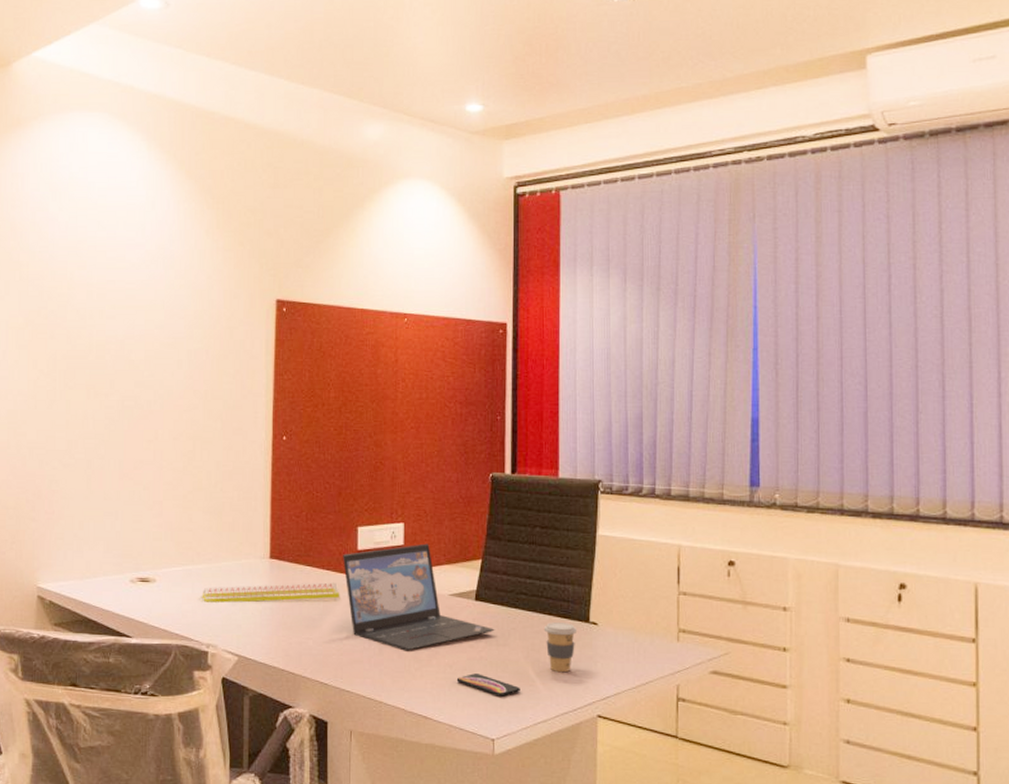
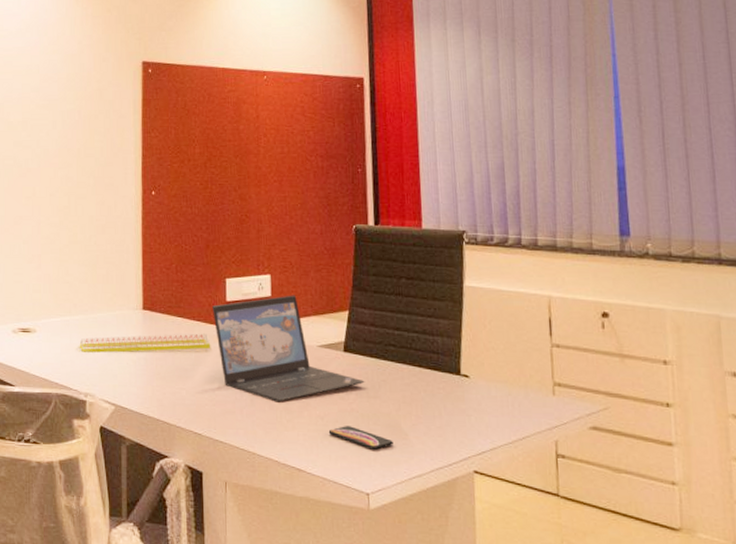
coffee cup: present [543,622,578,673] -> none [414,375,449,426]

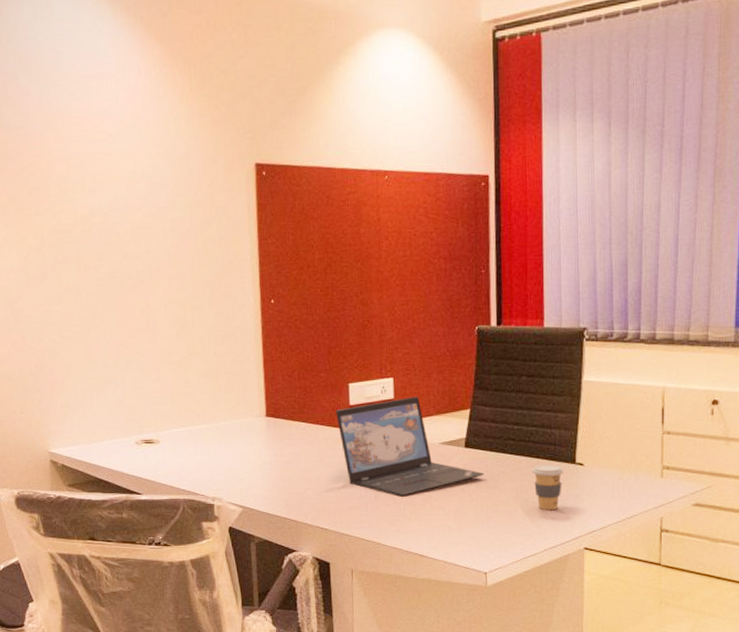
keyboard: present [79,333,211,353] -> none [204,436,335,460]
smartphone: present [328,426,393,450] -> none [449,514,510,534]
coffee cup: none [414,375,449,426] -> present [531,464,564,511]

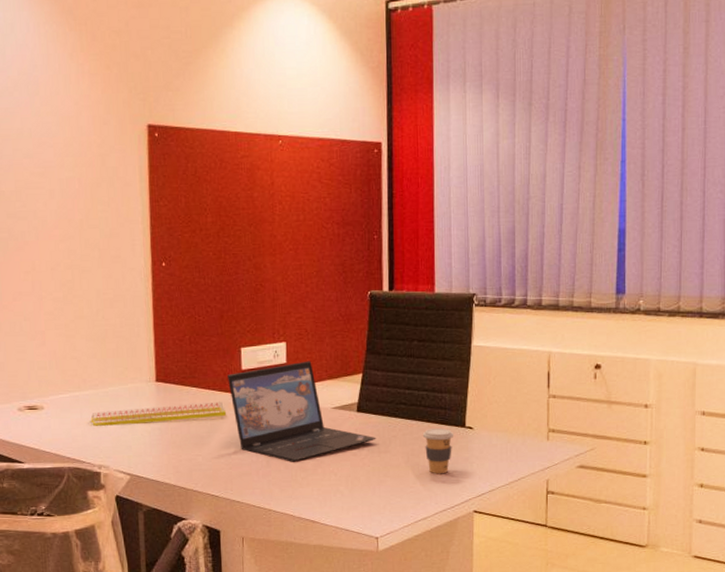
keyboard: none [204,436,335,460] -> present [90,401,227,426]

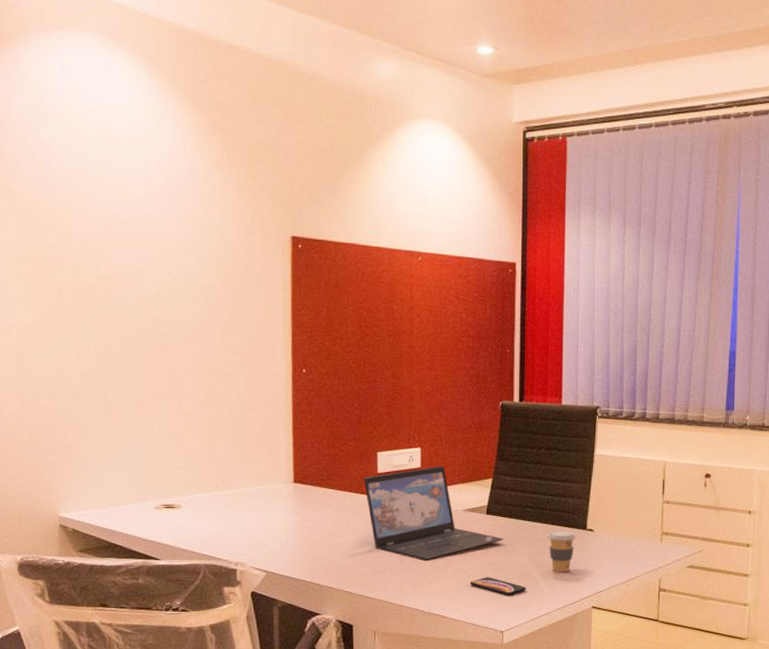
keyboard: present [90,401,227,426] -> none [228,503,362,525]
smartphone: none [341,479,401,499] -> present [470,577,526,595]

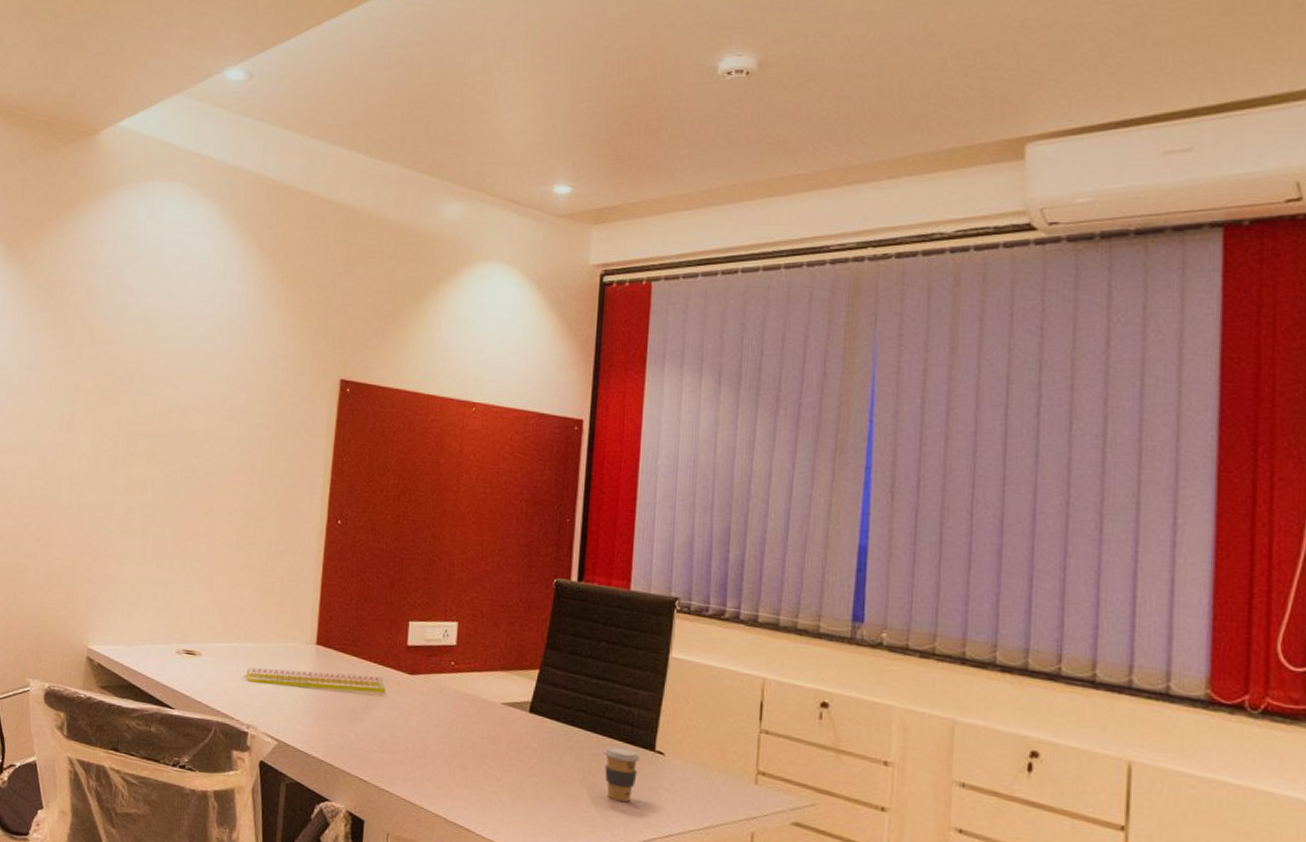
keyboard: none [228,503,362,525] -> present [245,667,386,694]
laptop: present [364,465,504,561] -> none [391,646,549,758]
smartphone: present [470,577,526,595] -> none [503,790,573,819]

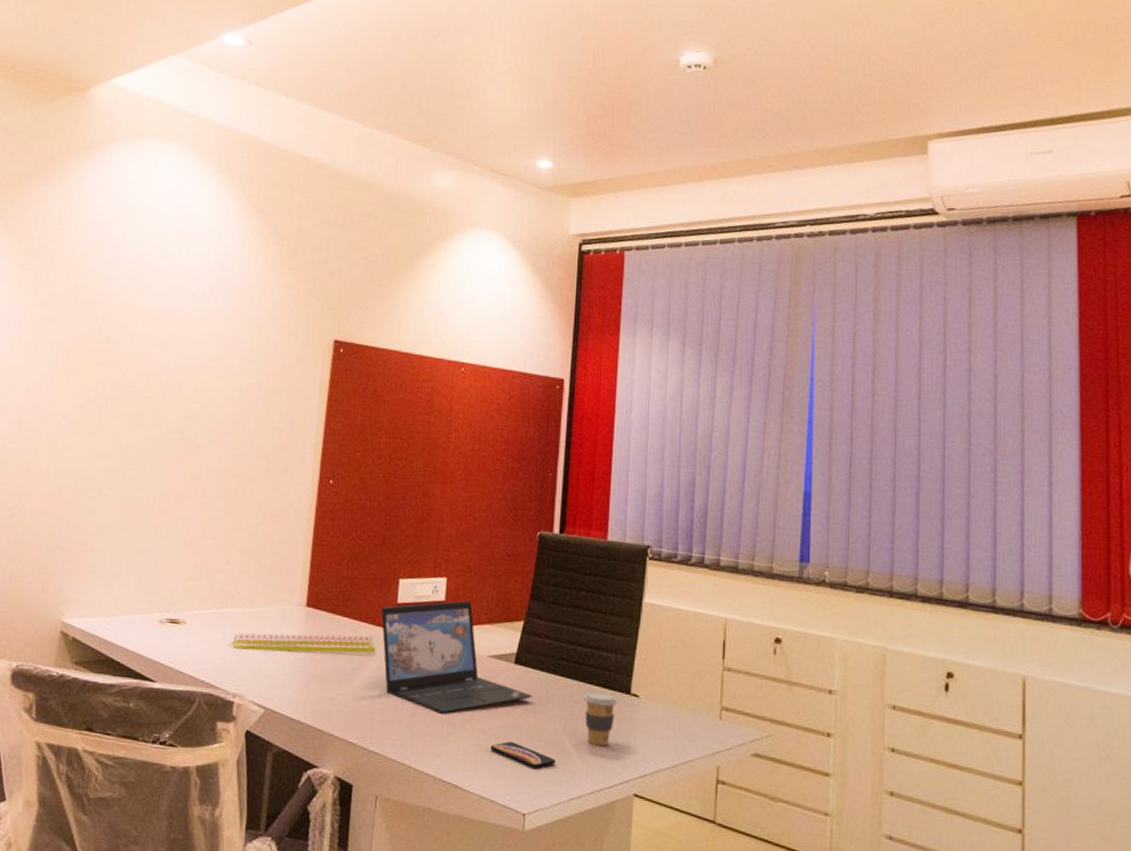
laptop: none [391,646,549,758] -> present [381,600,533,714]
smartphone: none [503,790,573,819] -> present [490,741,555,768]

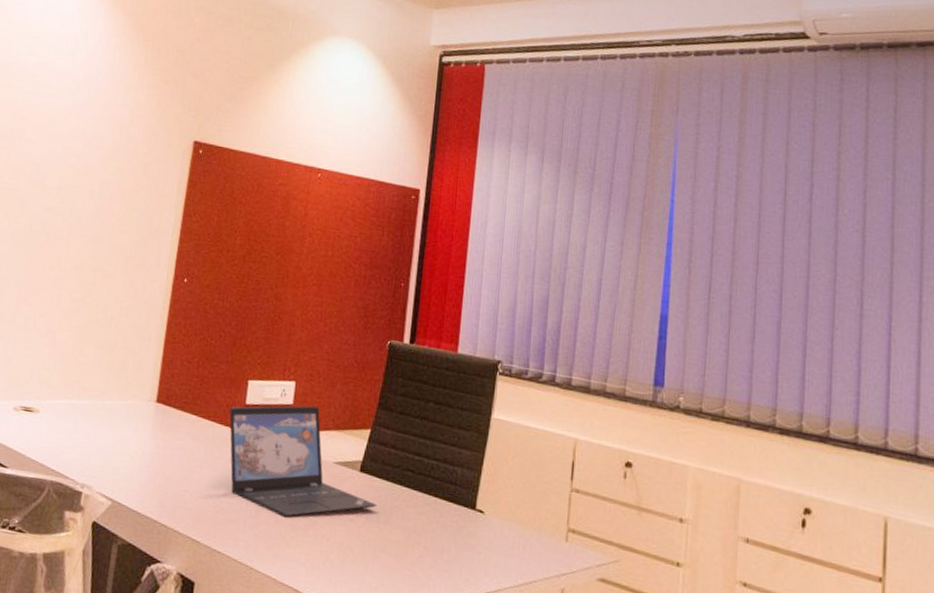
keyboard: present [232,633,376,653] -> none [83,425,223,452]
smartphone: present [490,741,555,768] -> none [332,549,397,579]
coffee cup: present [583,692,618,746] -> none [427,504,463,560]

